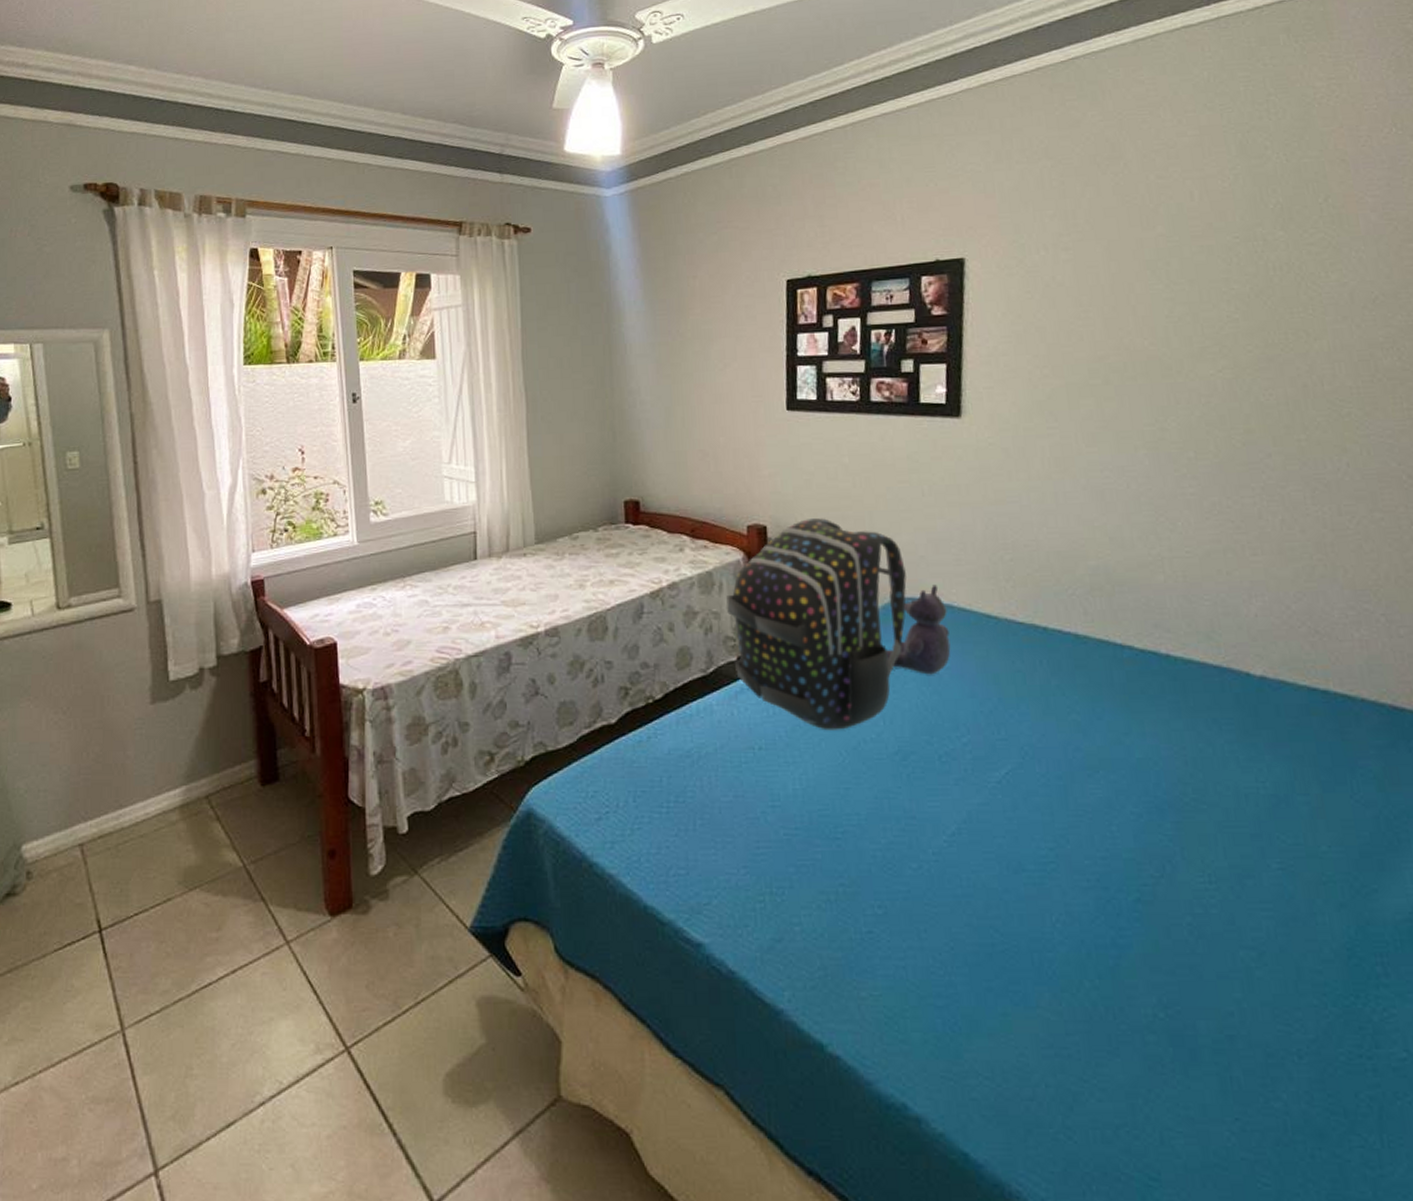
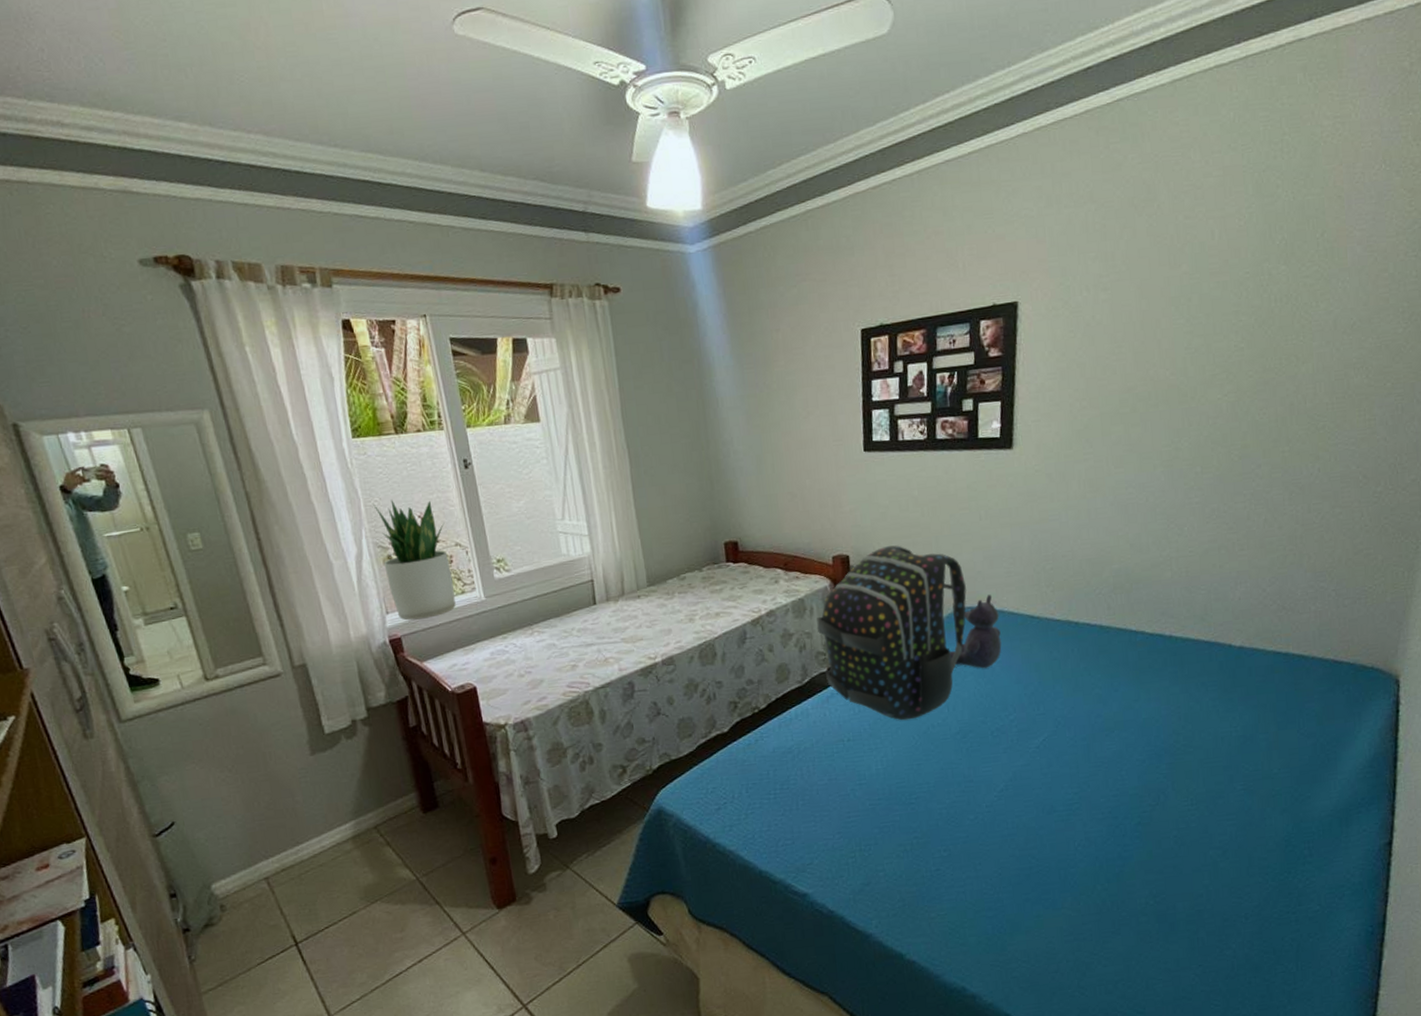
planter: none [254,430,326,561] -> present [373,499,456,621]

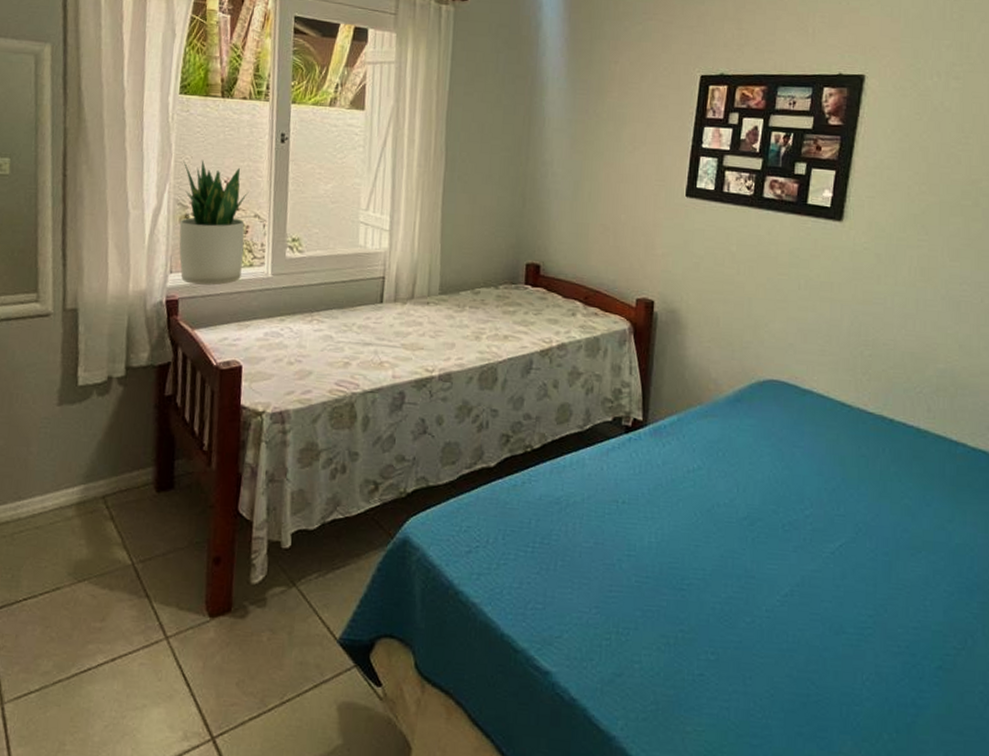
backpack: present [817,545,967,721] -> none [609,298,775,493]
stuffed animal: present [950,594,1002,669] -> none [747,370,807,452]

